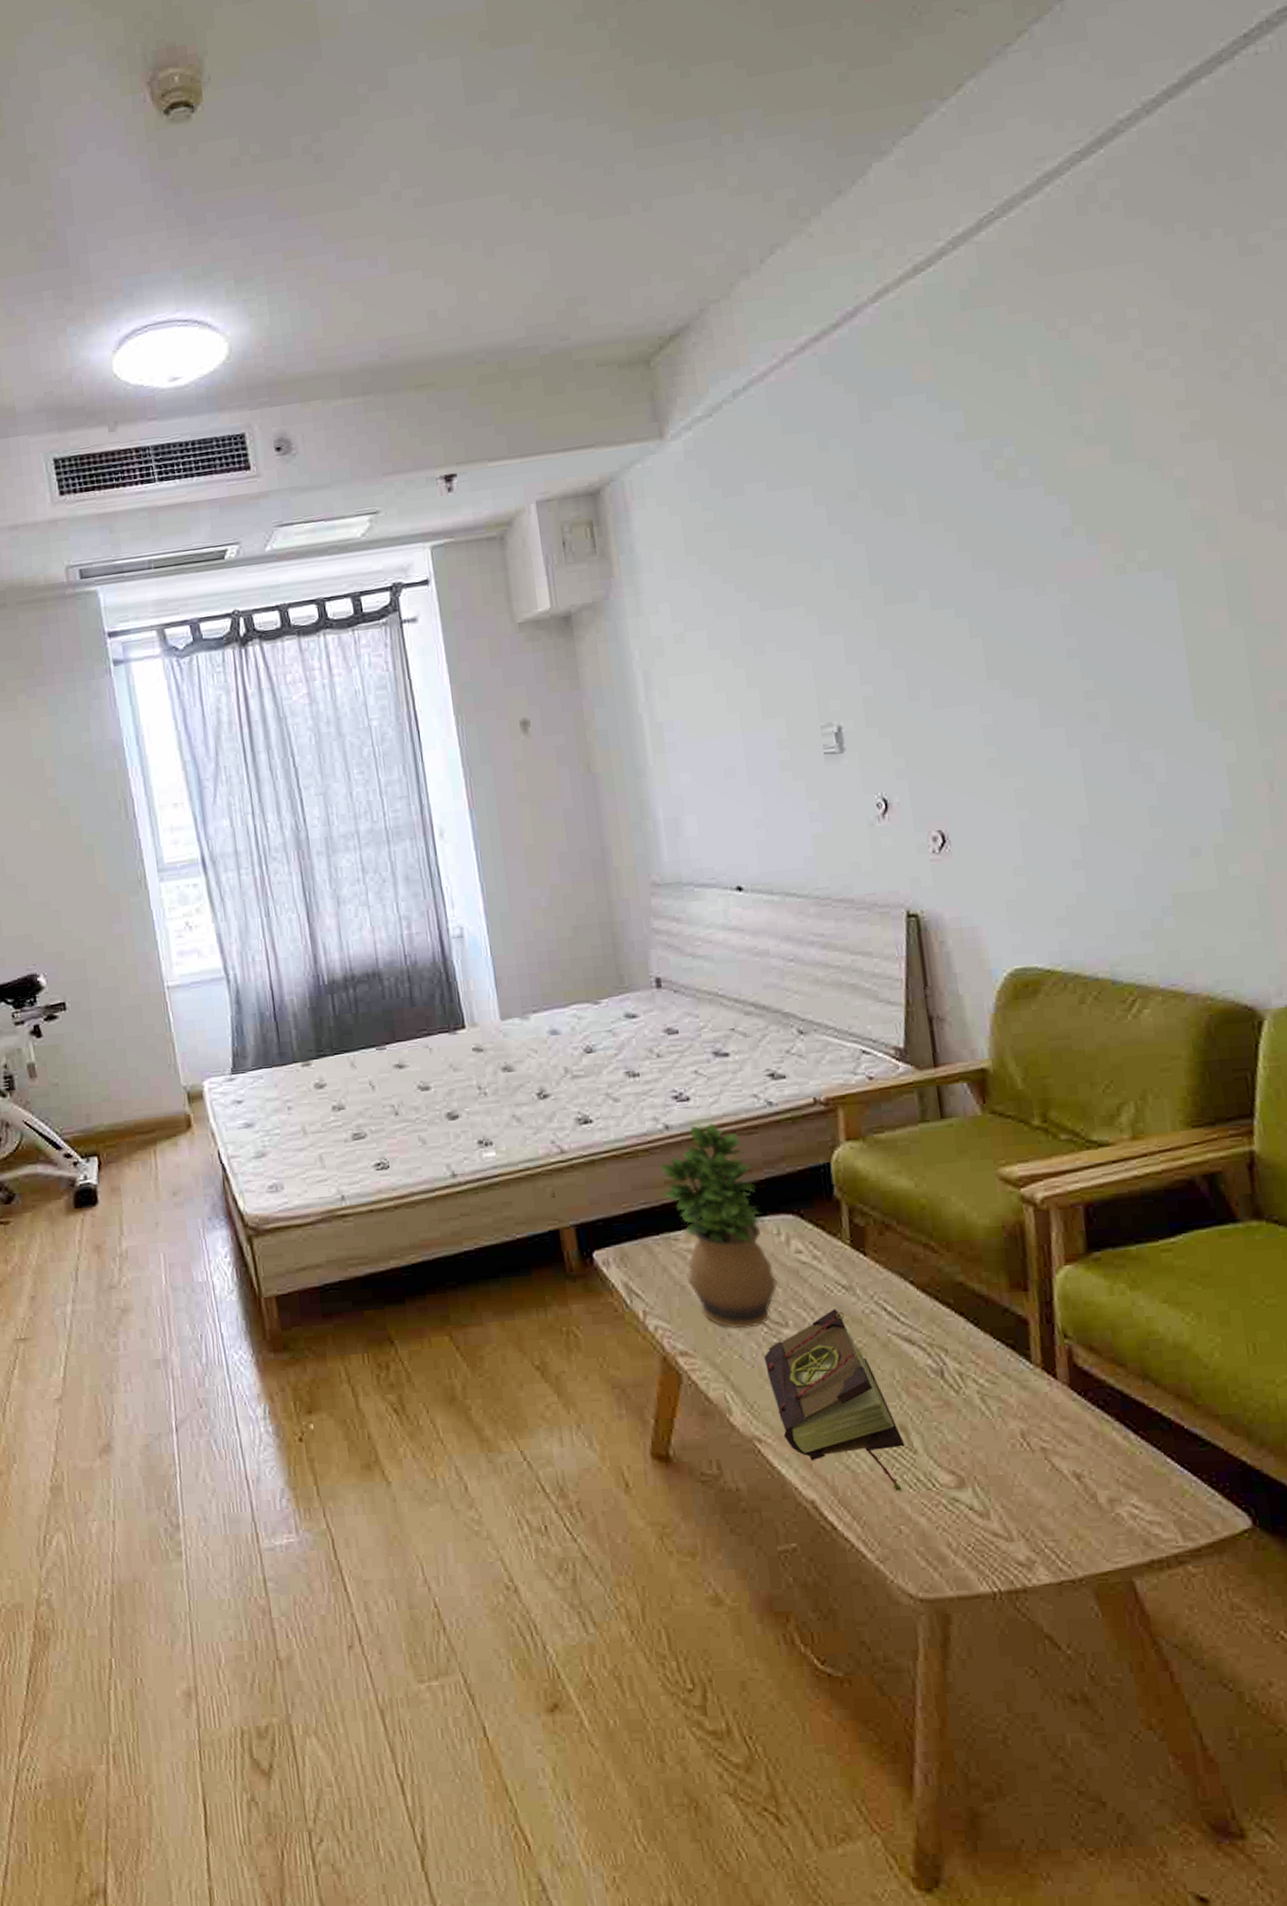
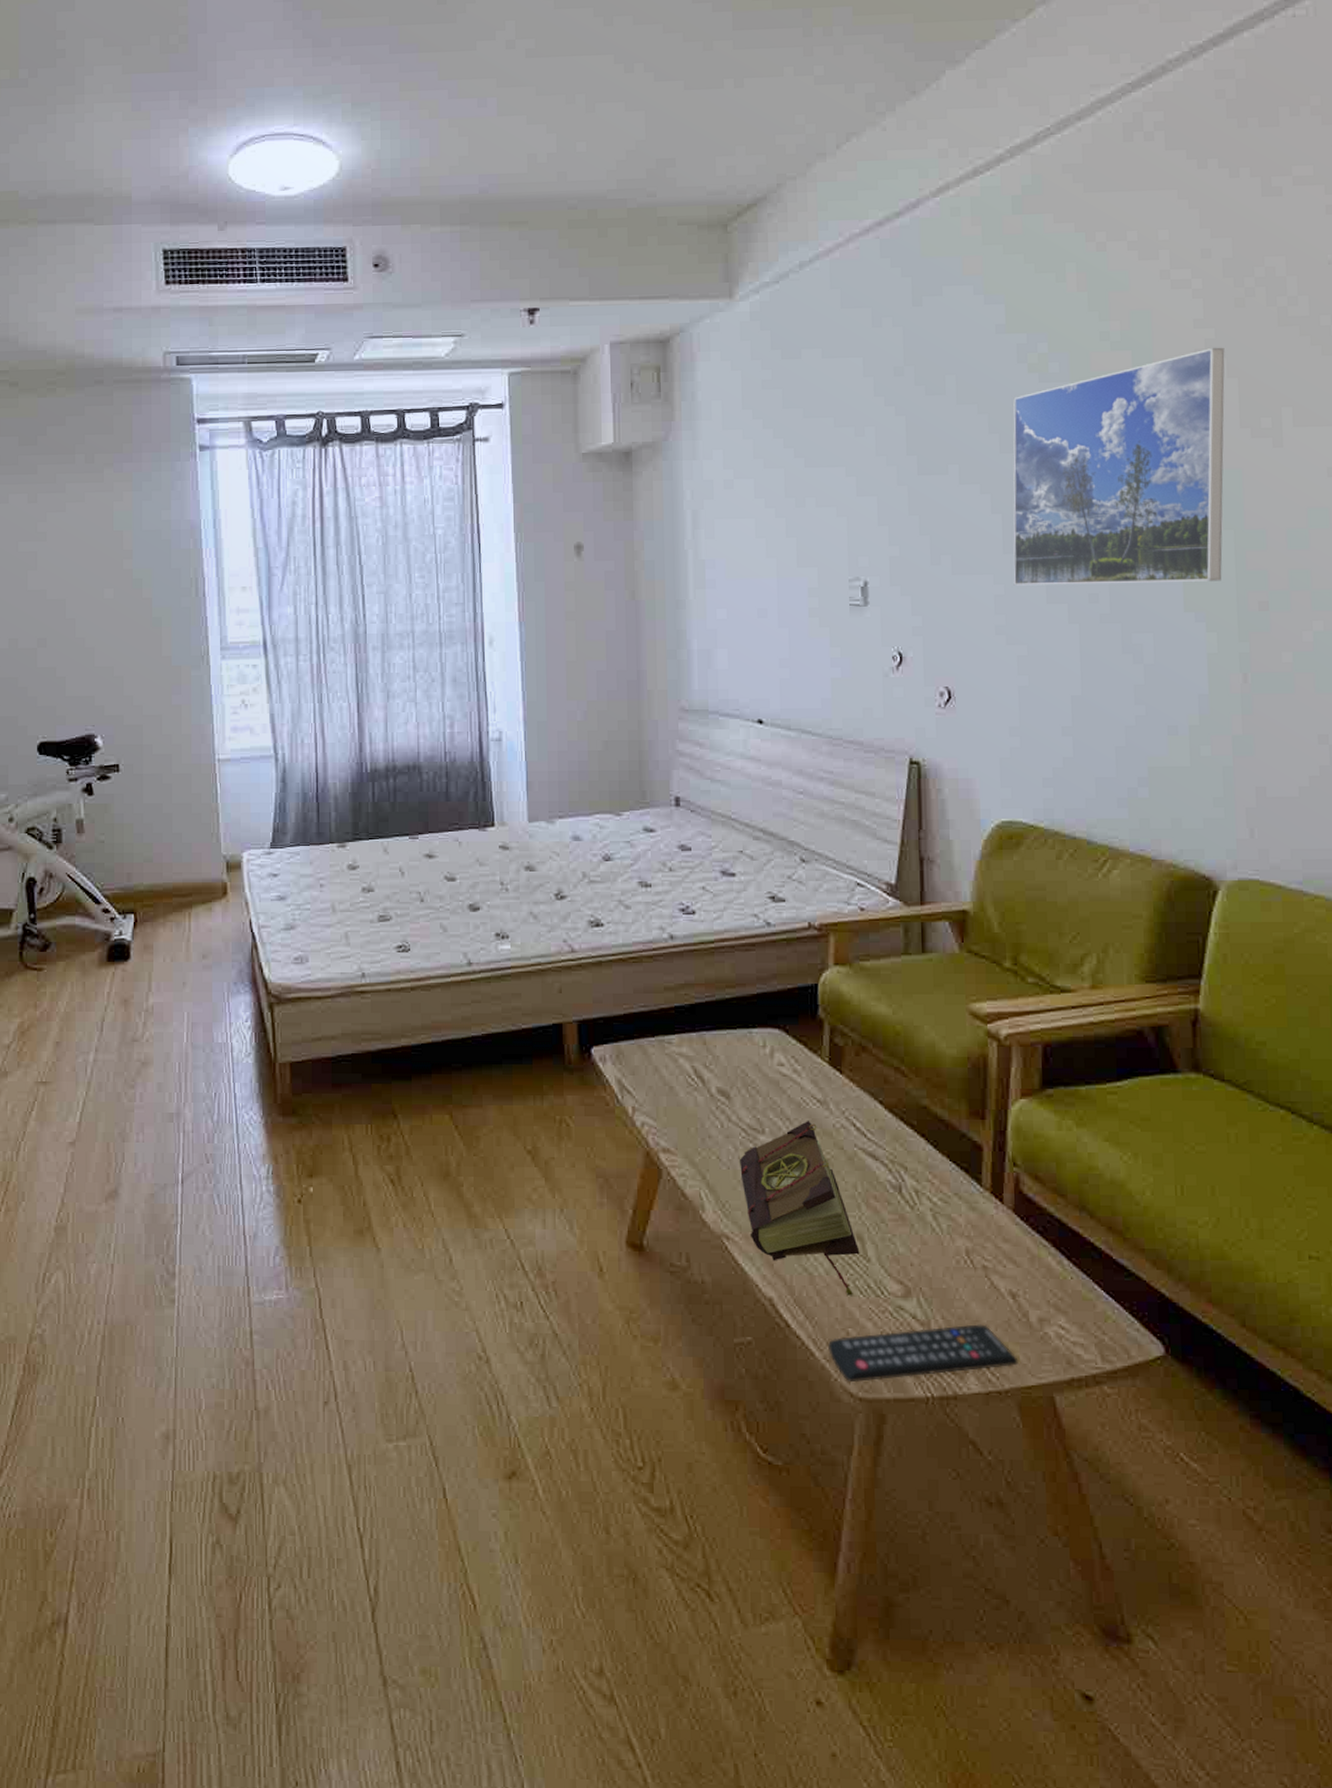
potted plant: present [660,1123,777,1329] -> none [661,937,758,1132]
remote control: none [880,1510,1091,1584] -> present [828,1324,1019,1383]
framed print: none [982,428,1235,713] -> present [1013,347,1225,586]

